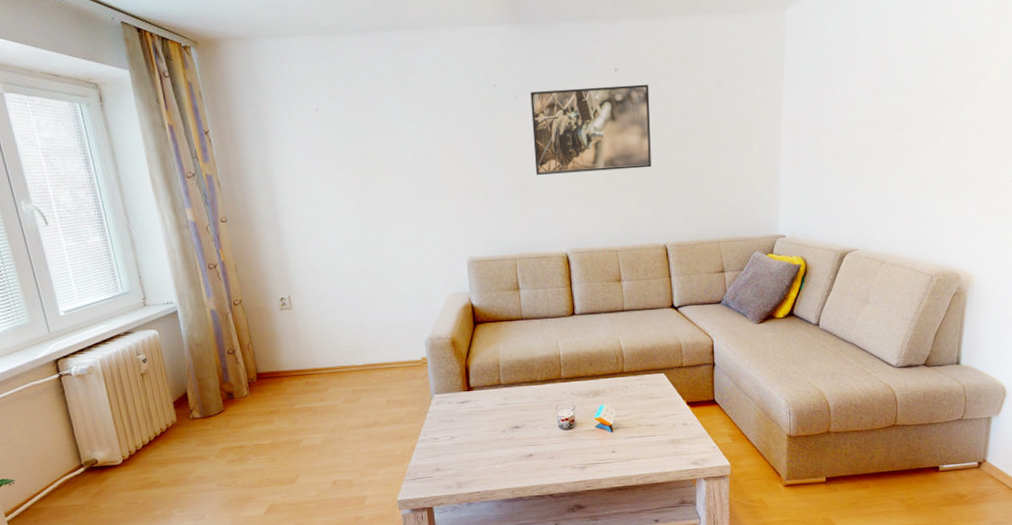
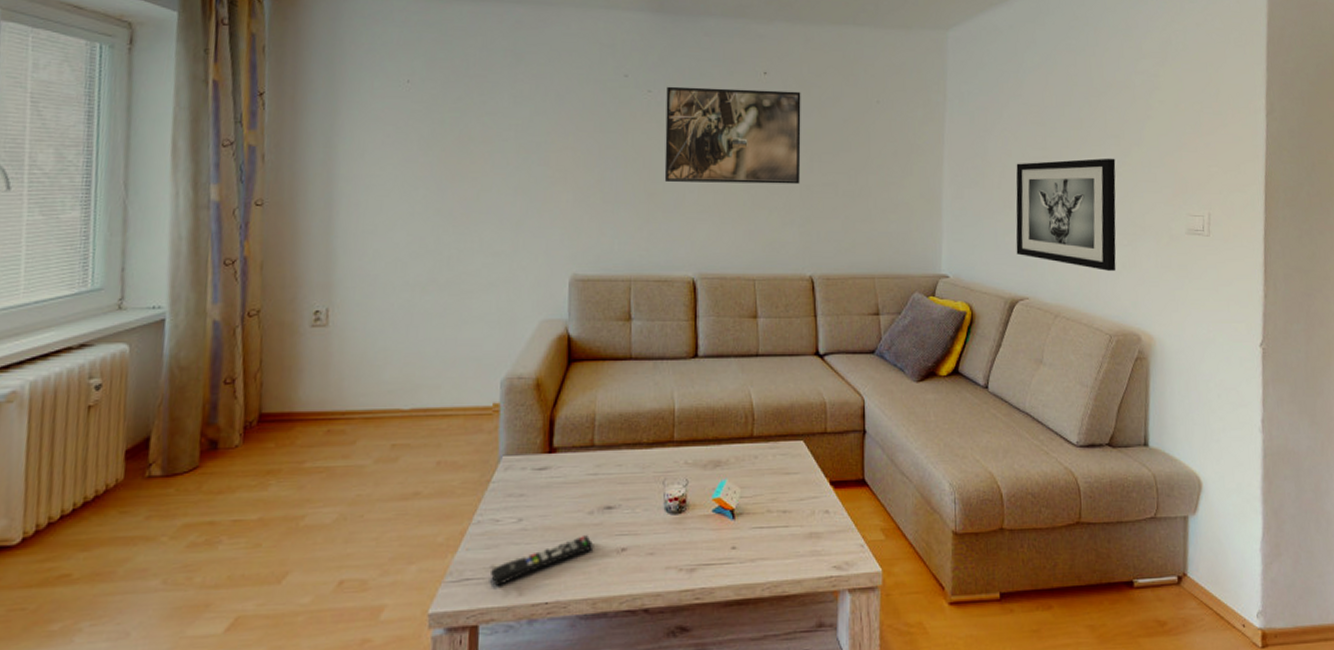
remote control: none [435,447,509,482] -> present [489,535,594,586]
wall art: none [847,117,947,221] -> present [1016,158,1116,271]

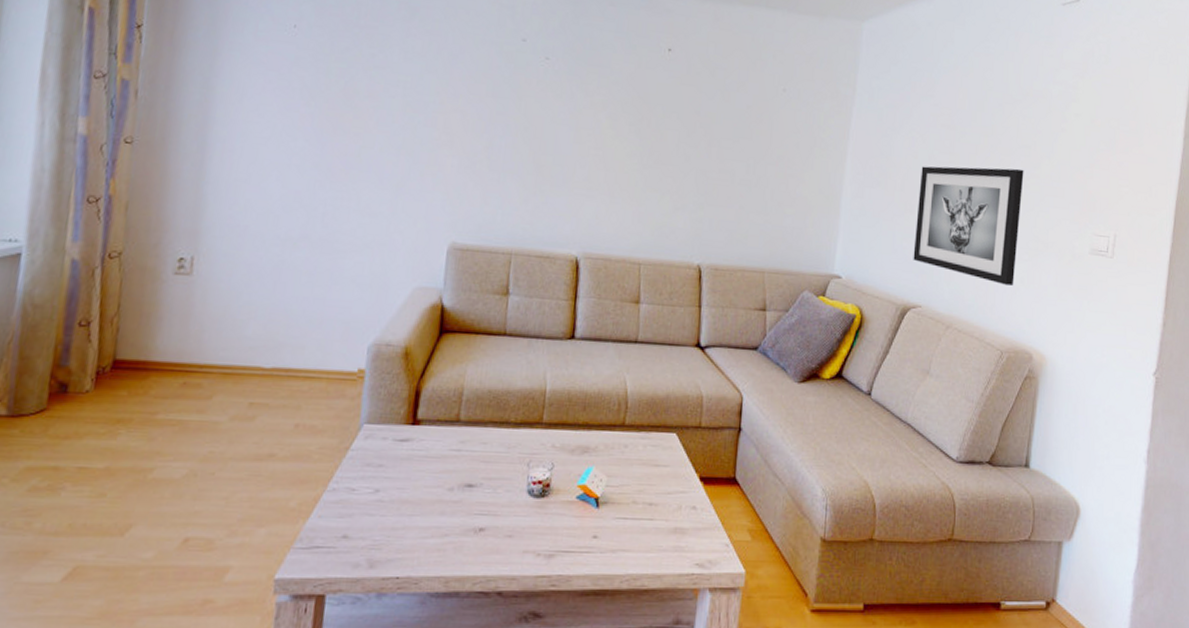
remote control: present [489,535,594,586] -> none [341,512,452,556]
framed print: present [664,86,801,185] -> none [555,55,705,169]

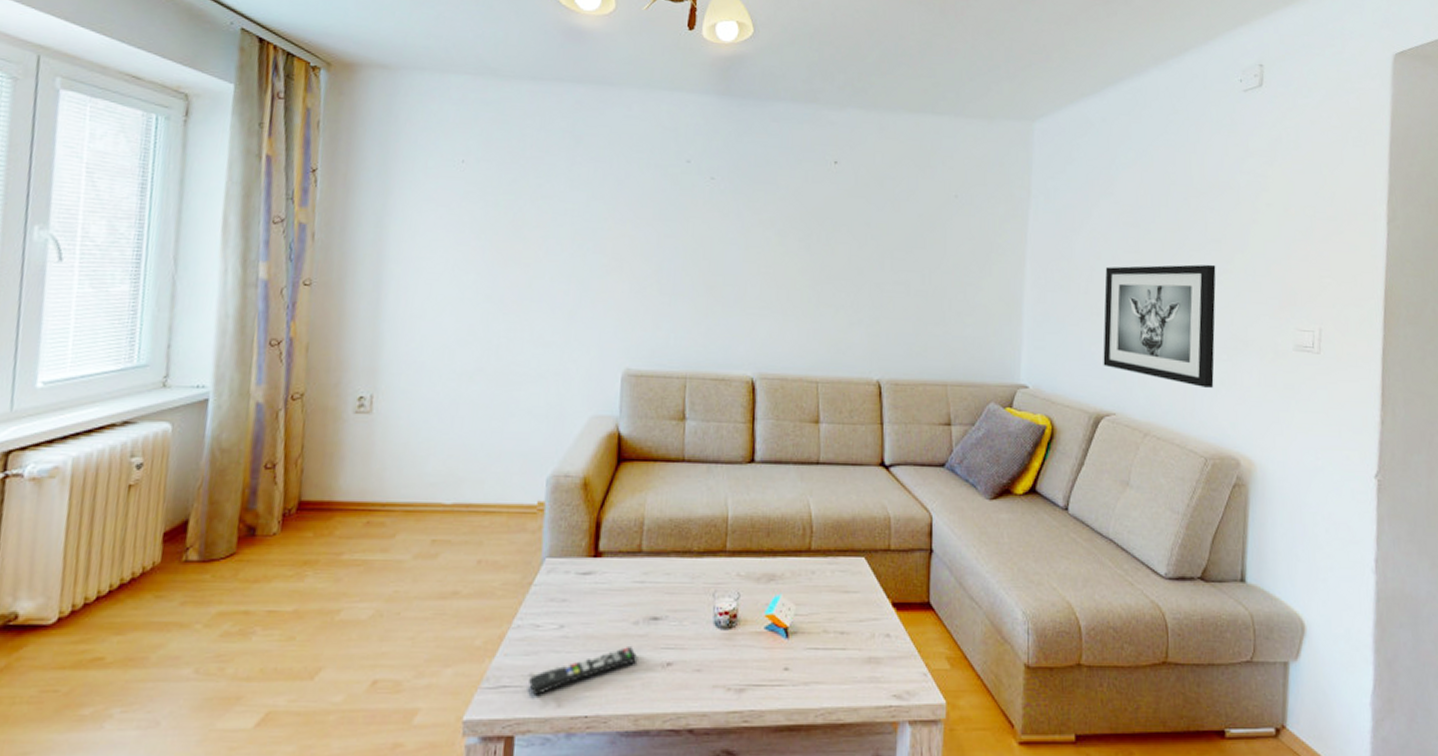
remote control: none [341,512,452,556] -> present [527,647,638,695]

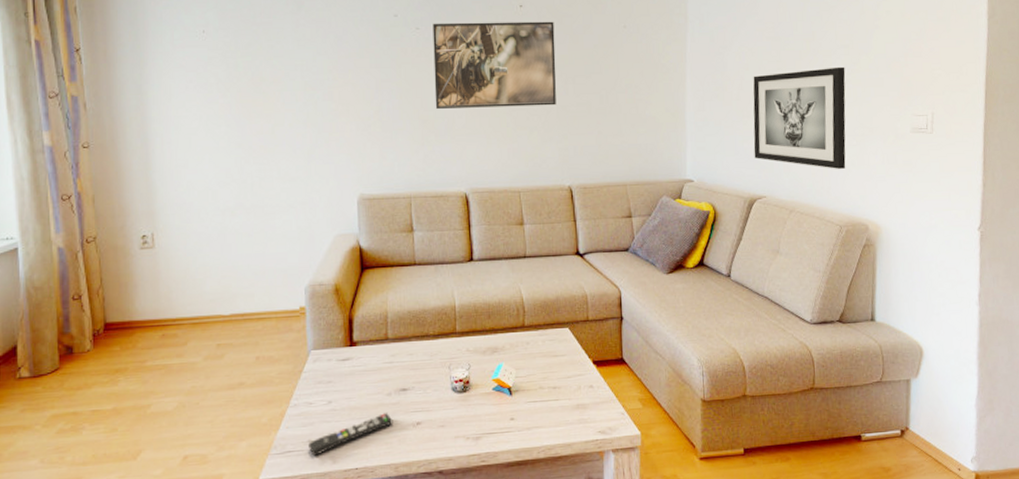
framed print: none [725,173,873,282] -> present [433,21,556,109]

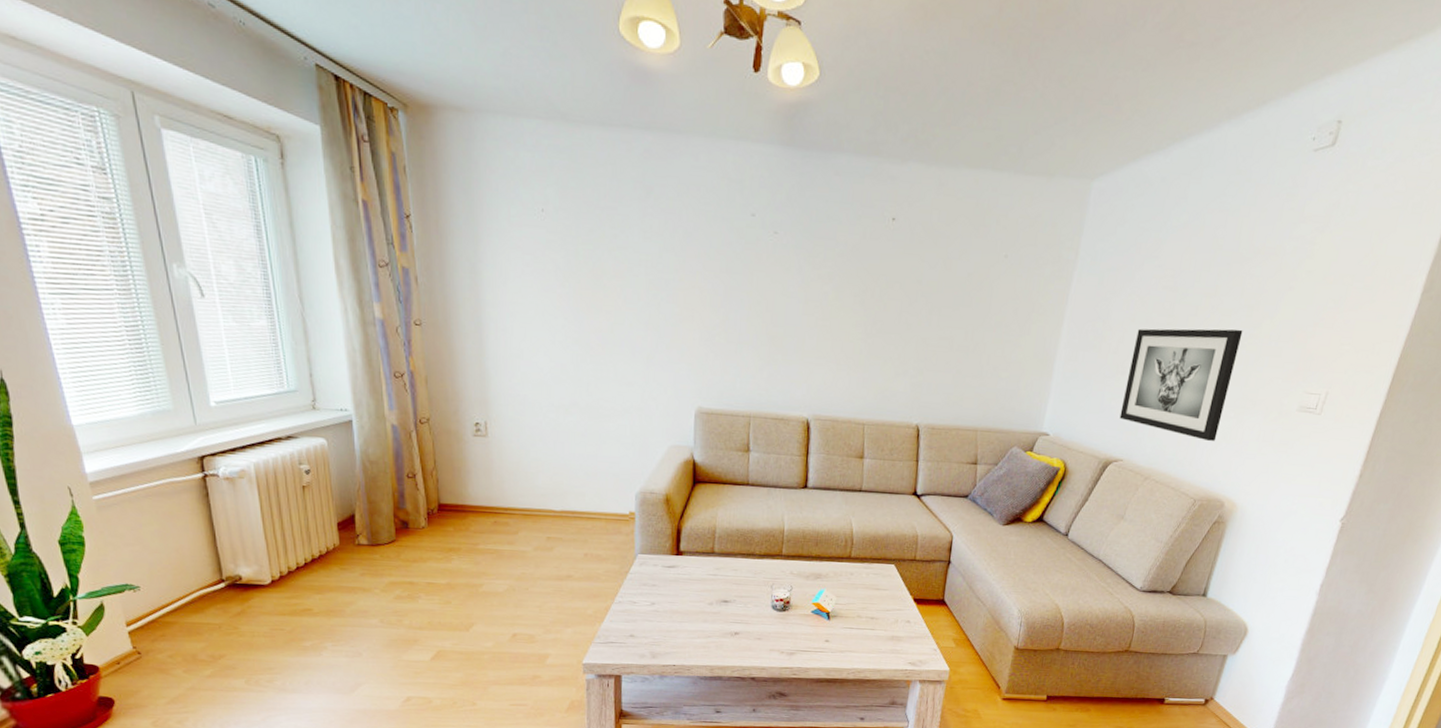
remote control: present [307,413,393,456] -> none [629,620,713,650]
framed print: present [433,21,556,109] -> none [785,228,928,337]

